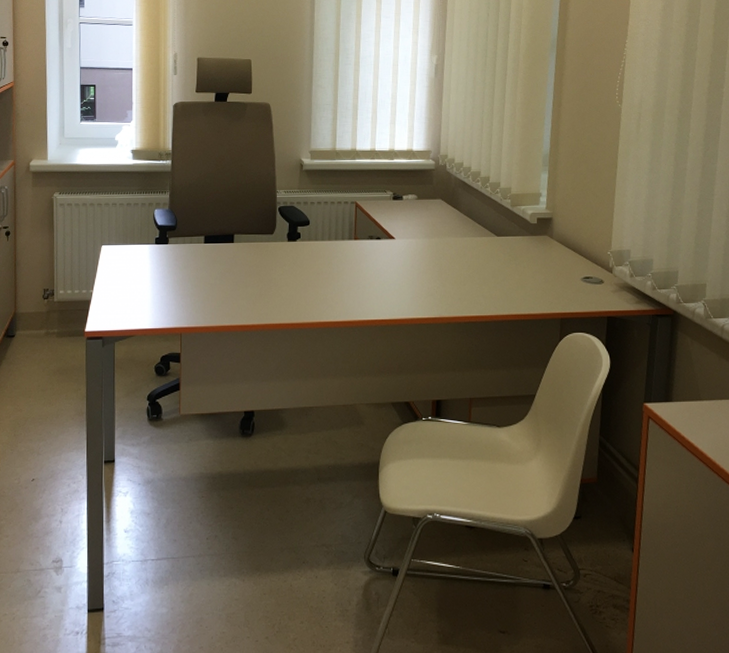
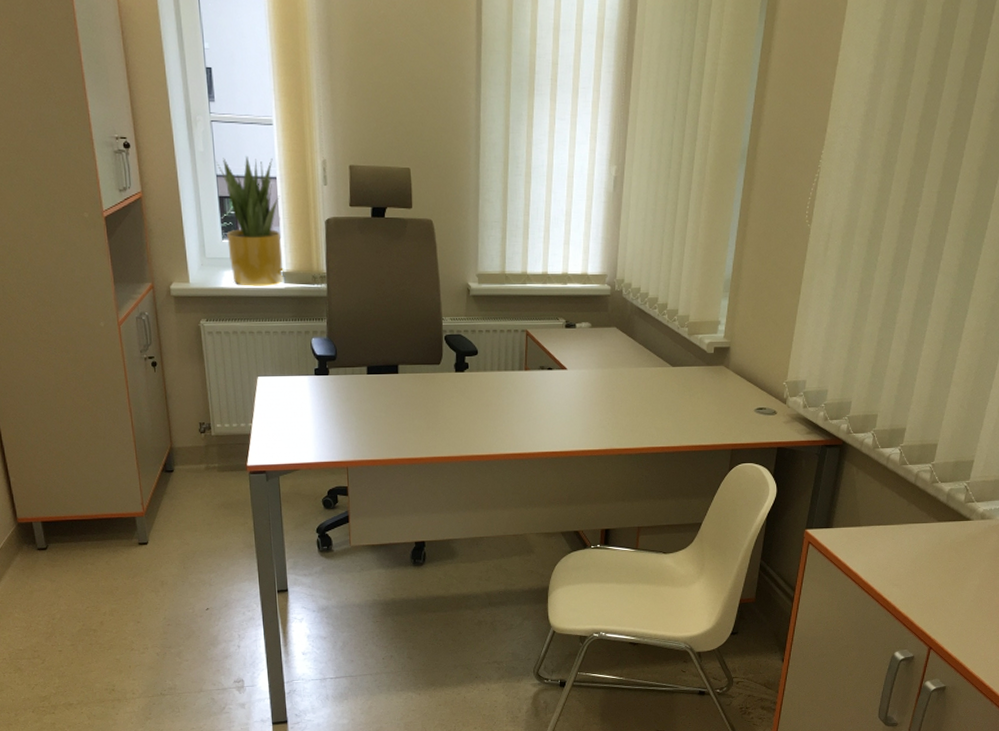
planter: none [80,51,135,163] -> present [215,156,283,287]

